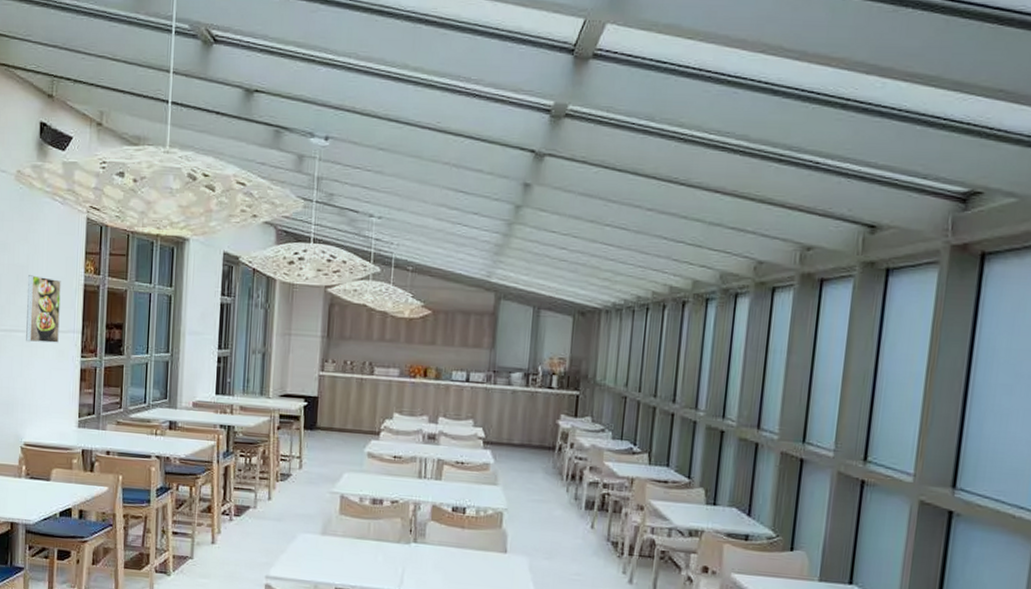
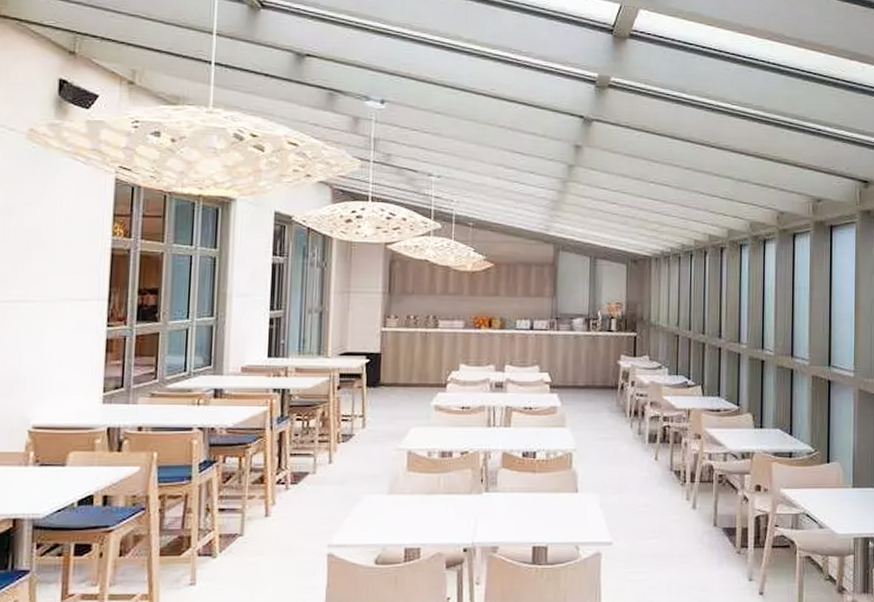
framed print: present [26,275,61,343] -> none [37,240,83,313]

